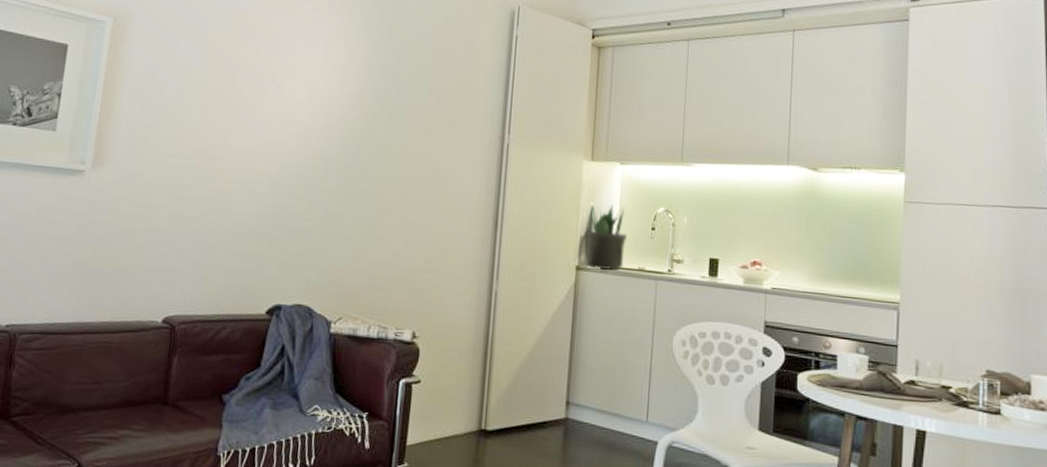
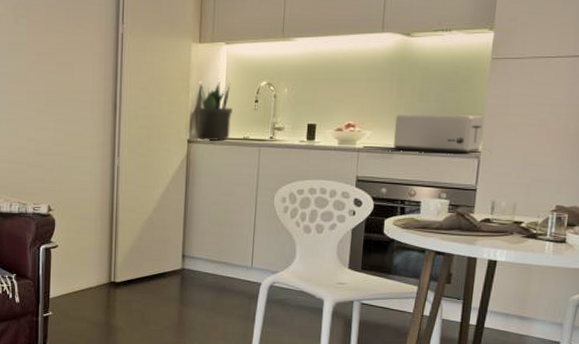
toaster: none [804,254,900,304] -> present [393,114,484,154]

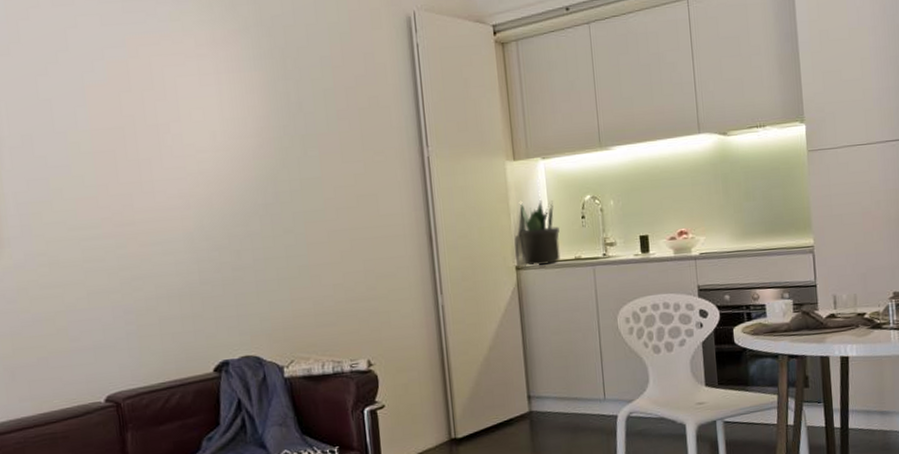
toaster: present [393,114,484,154] -> none [727,208,813,254]

